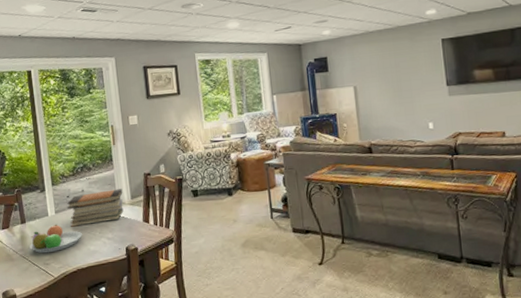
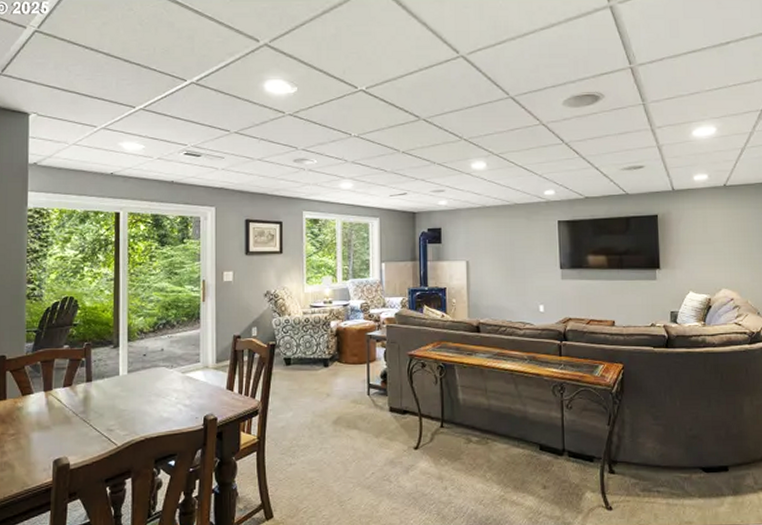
fruit bowl: present [29,225,83,254] -> none [93,386,157,418]
book stack: present [67,189,124,227] -> none [143,351,207,390]

